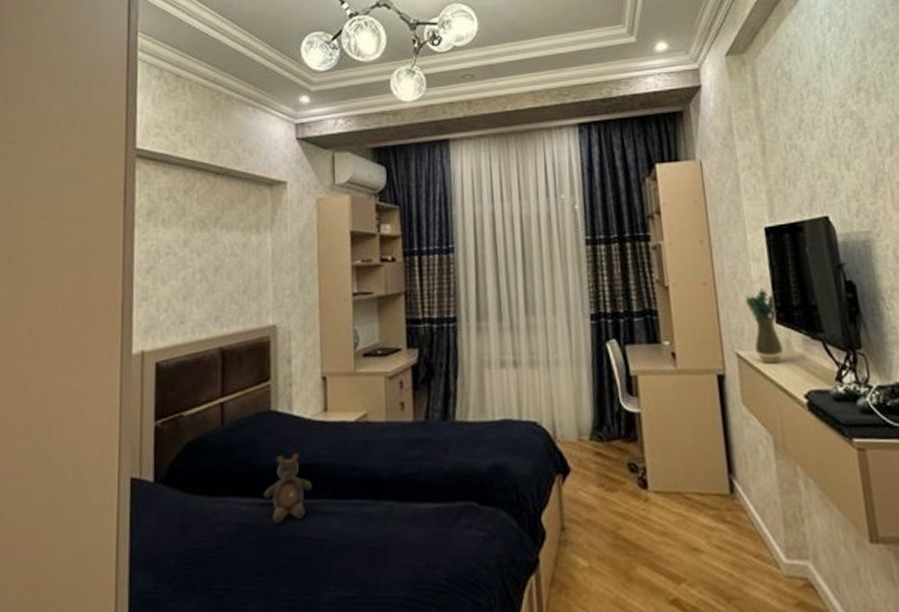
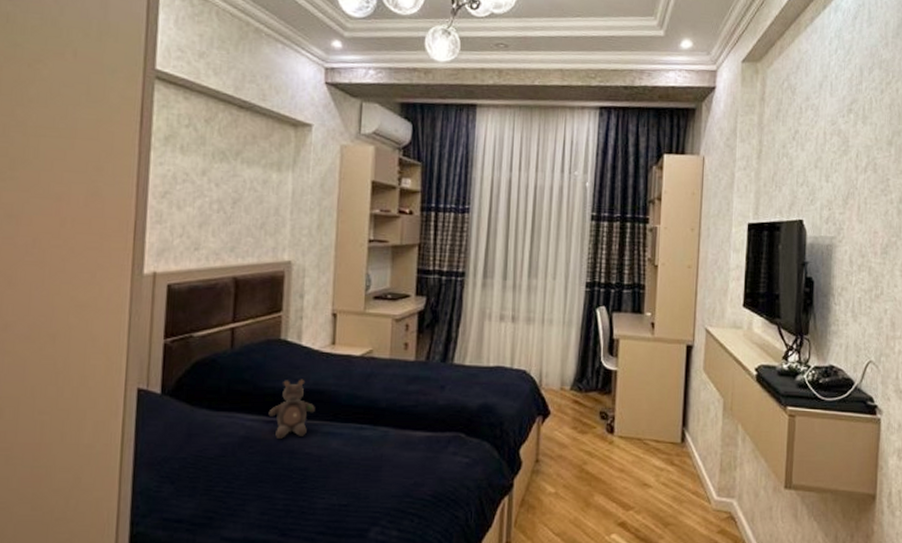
vase: present [745,288,784,365] -> none [721,275,747,341]

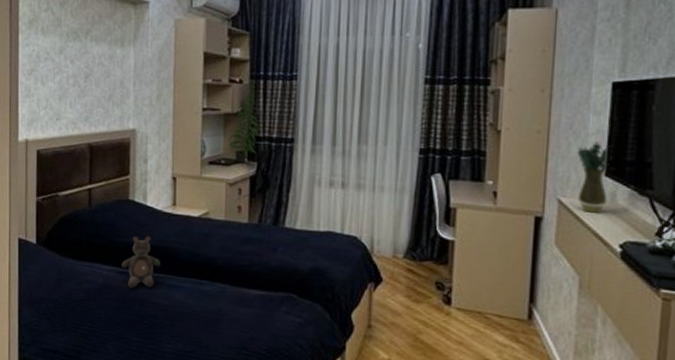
plant: none [394,210,429,298] -> present [227,78,259,163]
vase: none [721,275,747,341] -> present [577,141,610,214]

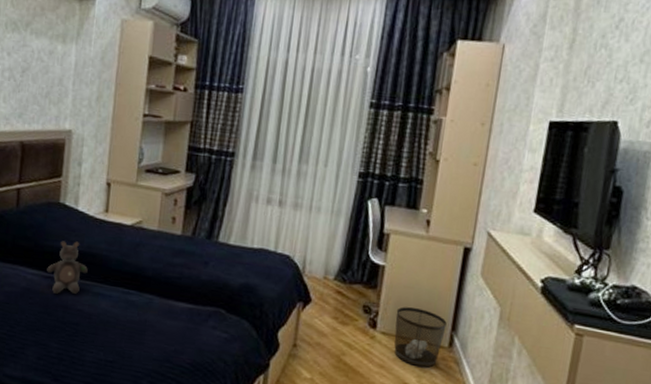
plant: present [227,78,259,163] -> none [165,87,200,174]
waste bin: none [470,281,524,342] -> present [394,306,447,368]
vase: present [577,141,610,214] -> none [507,178,542,249]

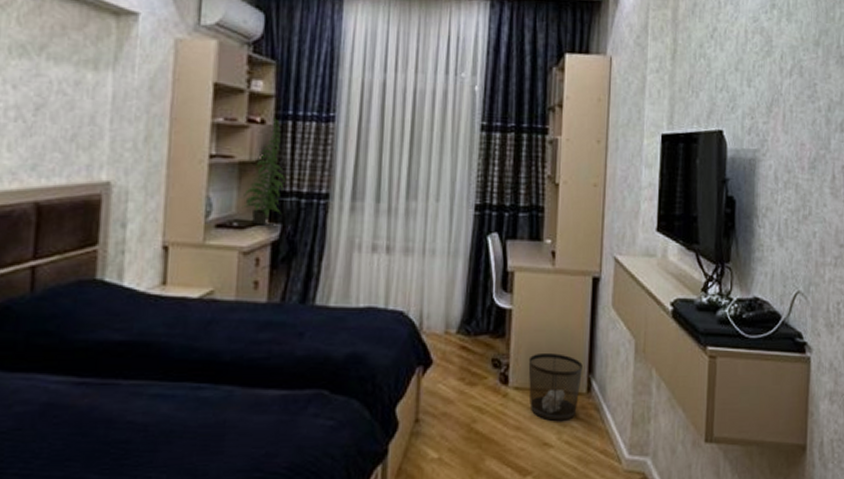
stuffed animal: present [47,241,88,294] -> none [79,328,140,404]
plant: none [165,87,200,174] -> present [241,118,285,226]

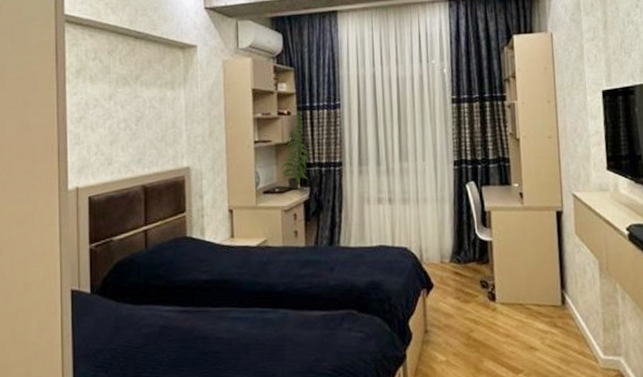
waste bin: present [528,353,583,421] -> none [510,274,556,329]

